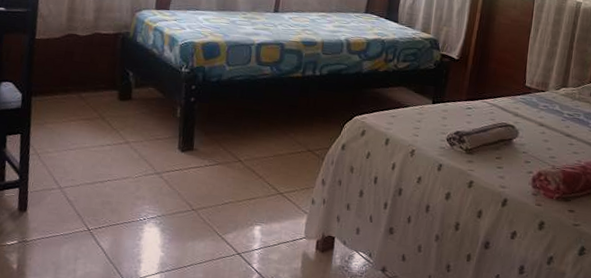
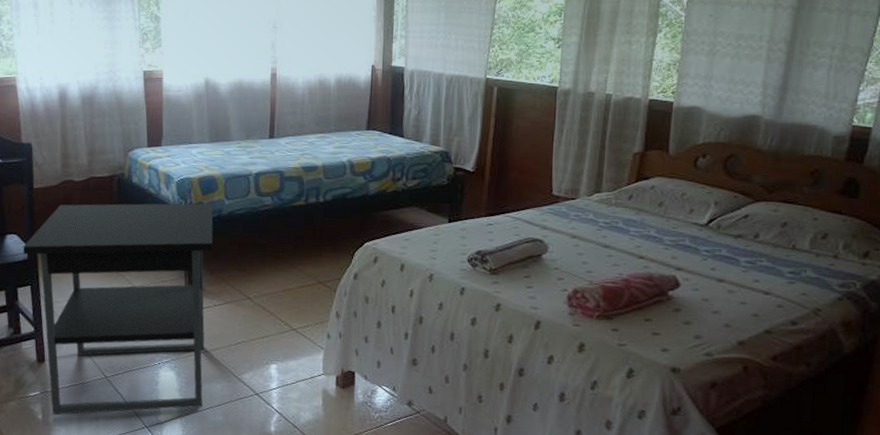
nightstand: none [17,57,214,266] -> present [23,203,213,415]

